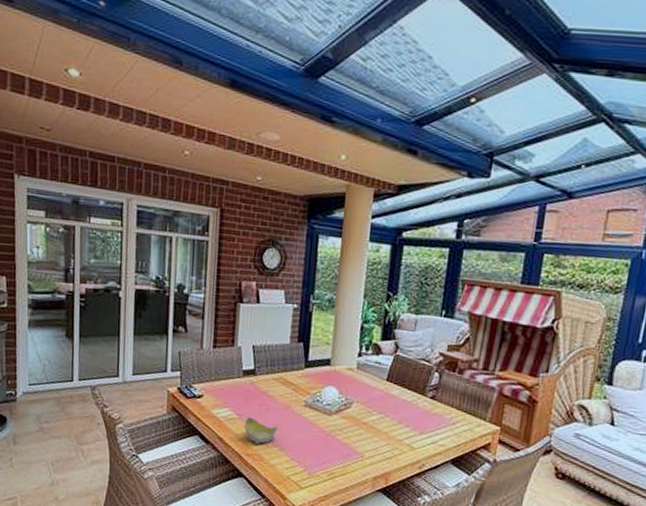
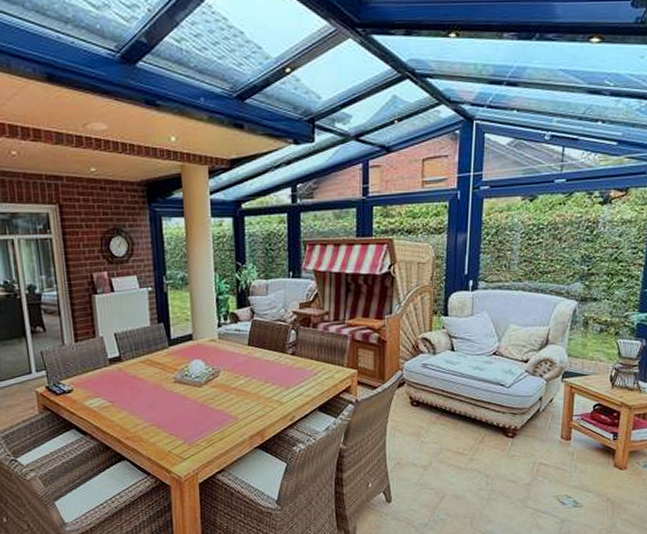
bowl: present [244,417,279,444] -> none [119,402,153,426]

